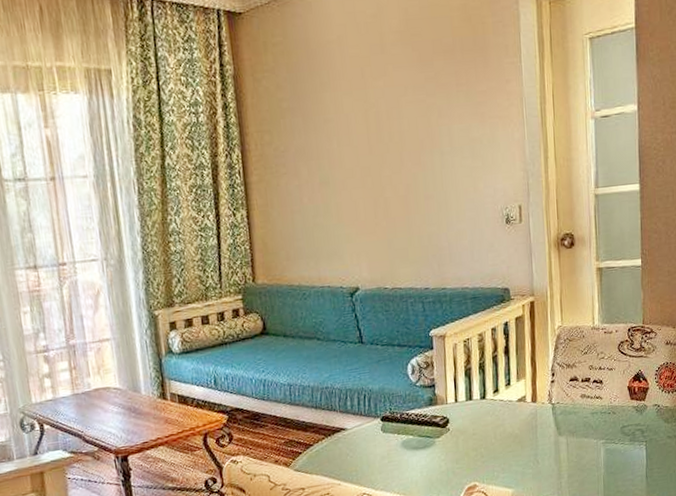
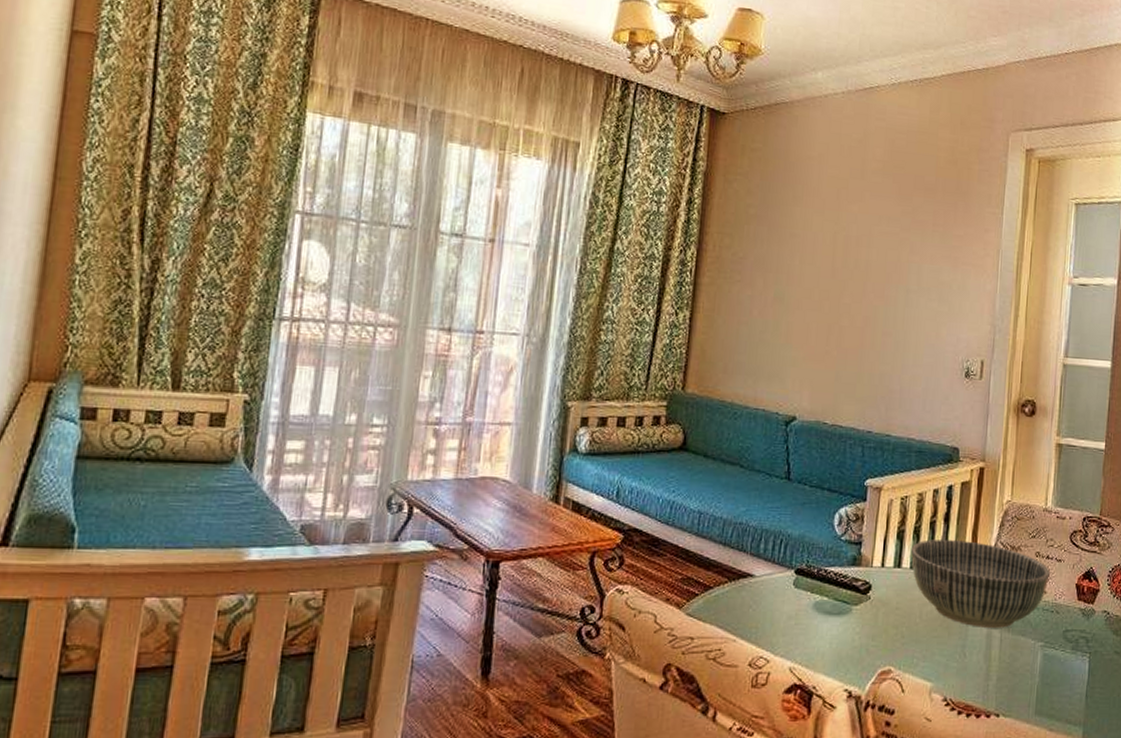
bowl: none [479,366,605,438] -> present [911,539,1051,628]

